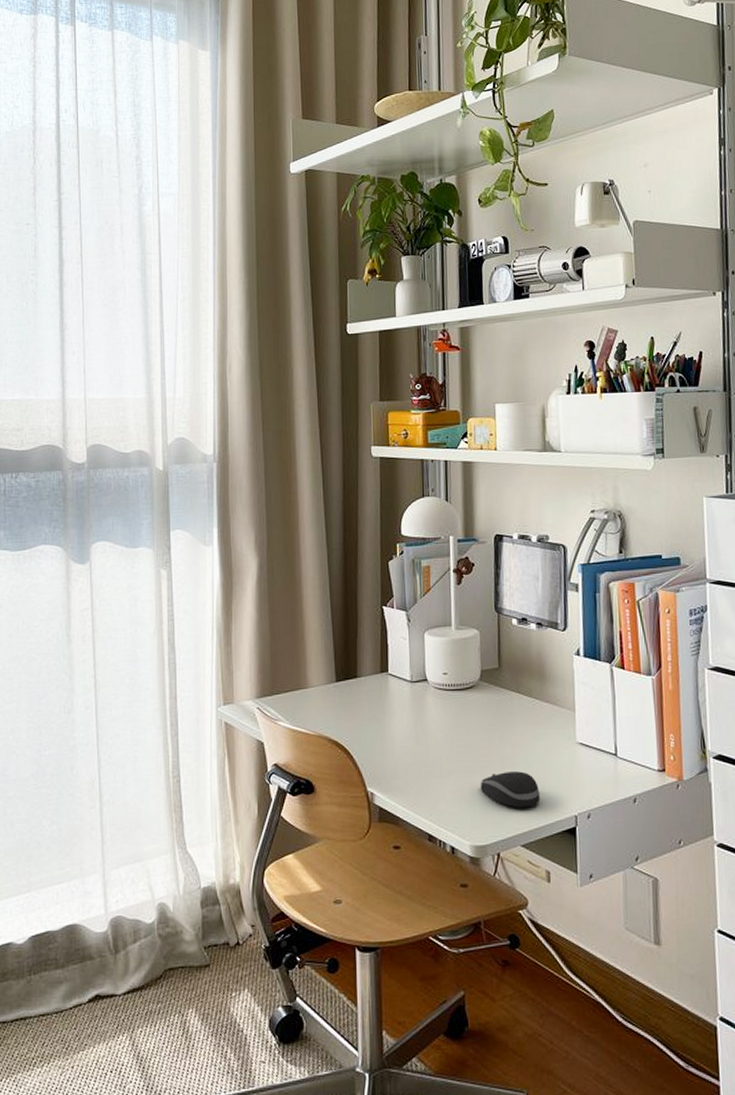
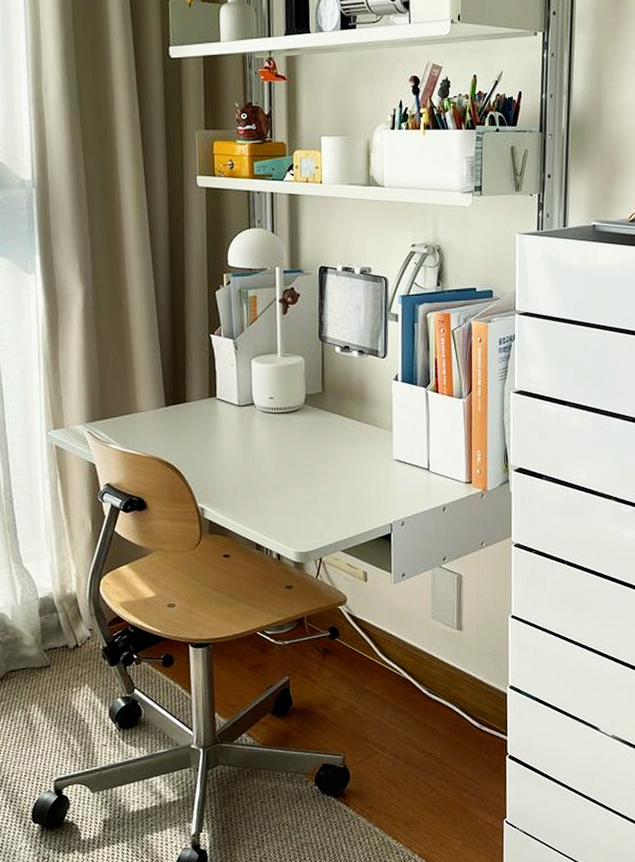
computer mouse: present [480,771,541,808] -> none [304,486,360,518]

